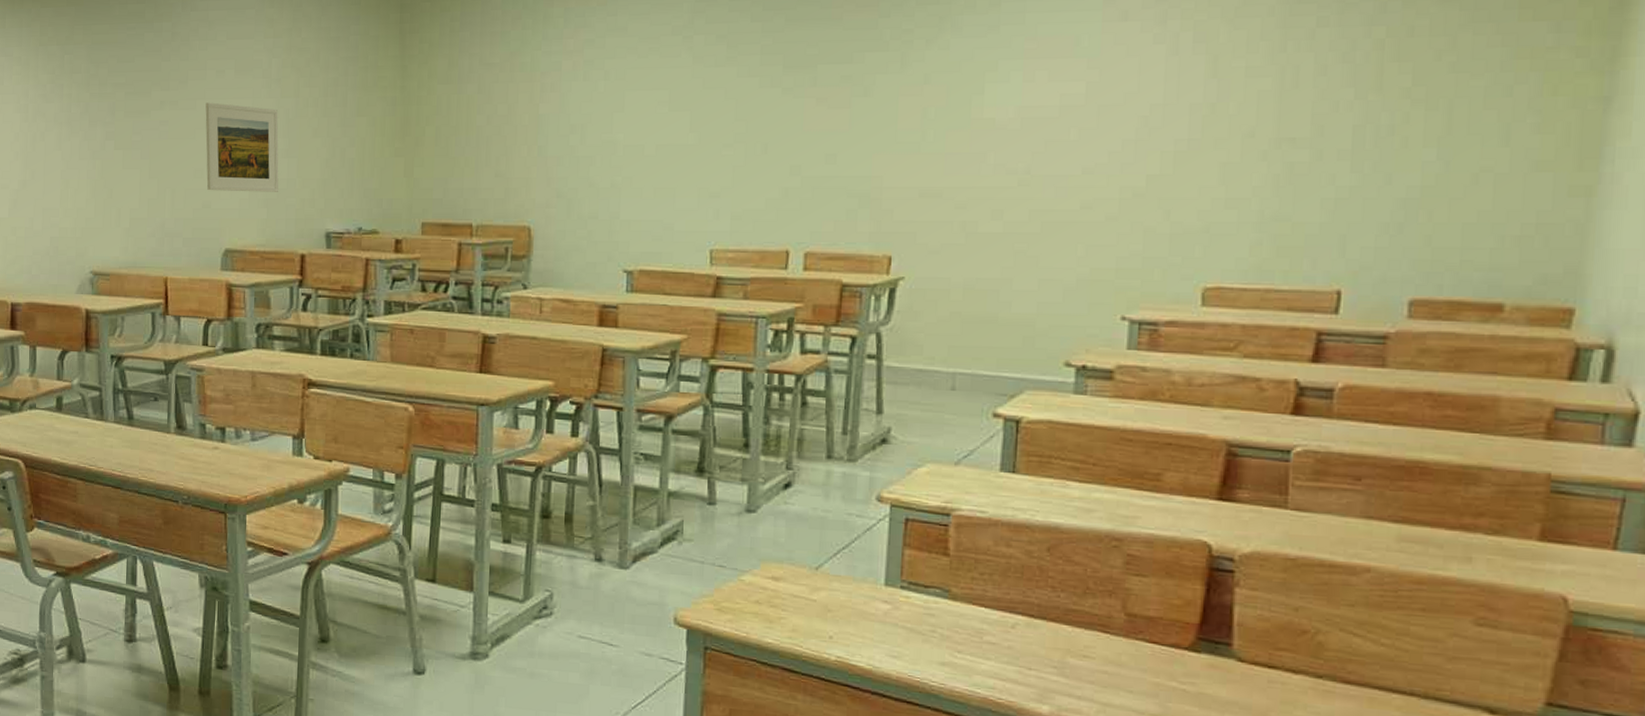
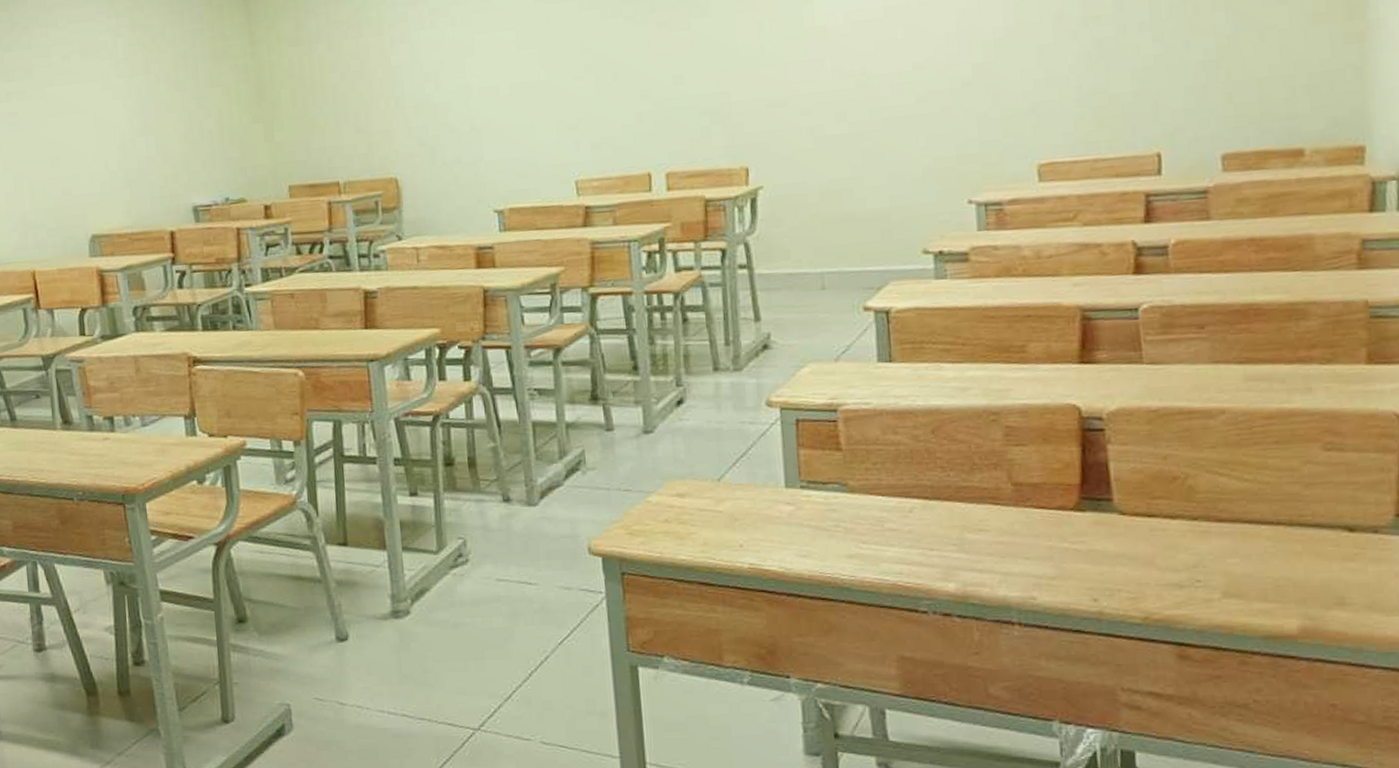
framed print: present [205,102,279,192] -> none [54,88,139,178]

